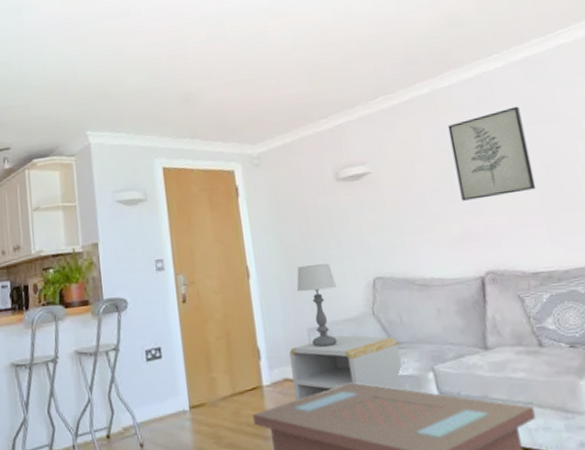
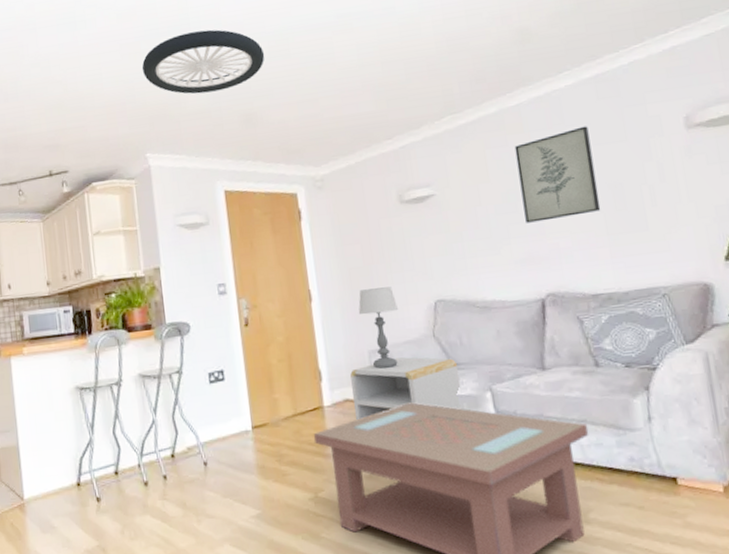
ceiling light: none [83,14,203,75] -> present [141,29,265,94]

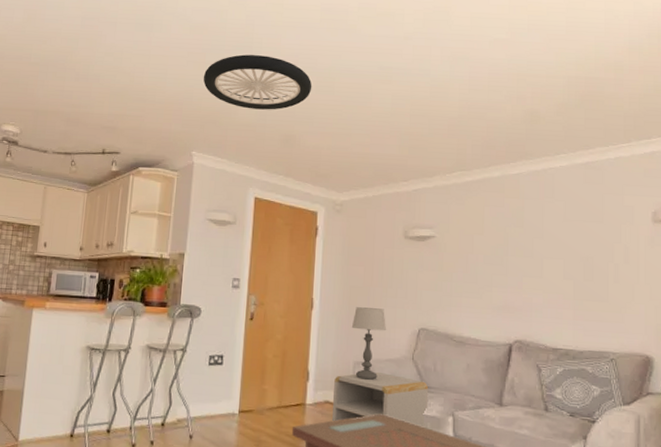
wall art: present [514,126,601,223] -> none [508,203,573,278]

